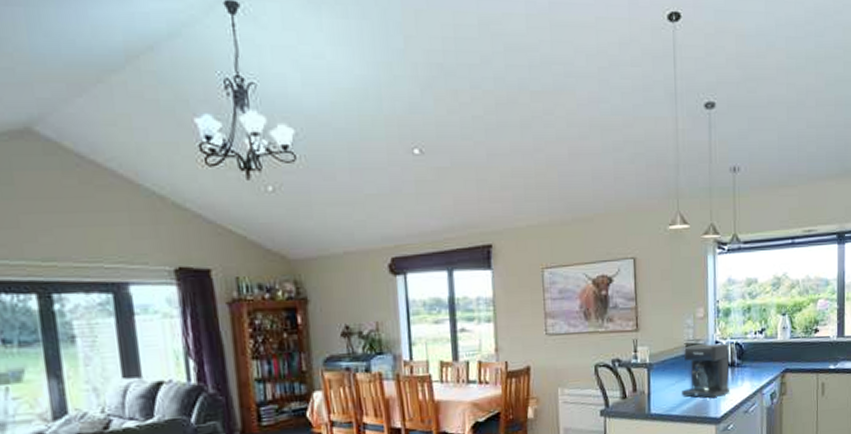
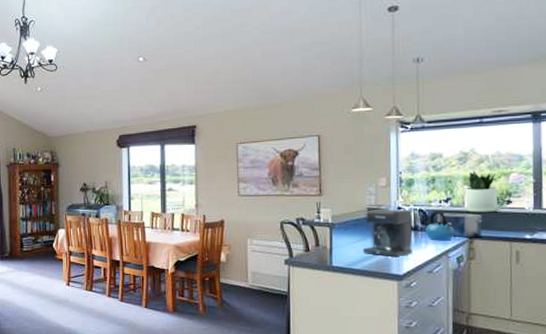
kettle: none [742,343,768,377] -> present [426,211,455,241]
toaster: none [752,345,793,372] -> present [437,213,482,238]
planter: none [776,297,810,345] -> present [463,171,502,213]

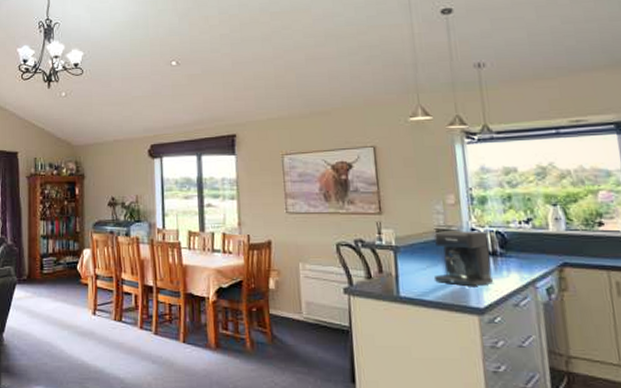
kettle: present [426,211,455,241] -> none [506,233,541,269]
toaster: present [437,213,482,238] -> none [517,236,574,266]
planter: present [463,171,502,213] -> none [547,187,593,237]

